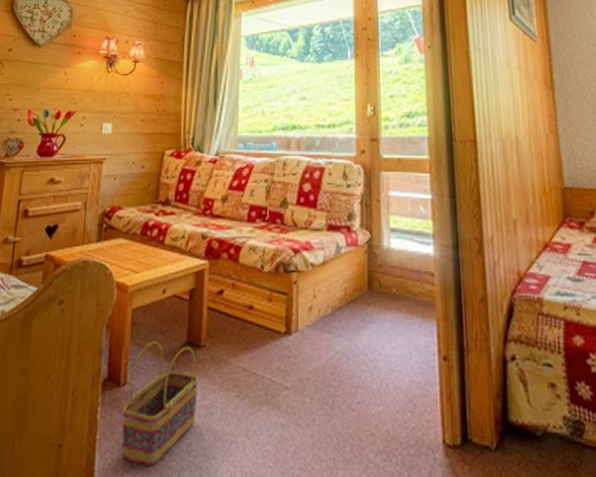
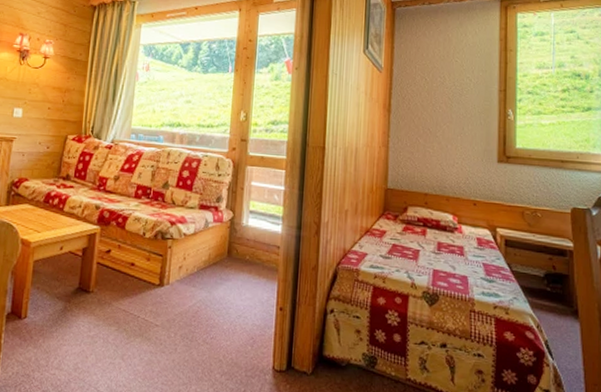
basket: present [121,342,199,466] -> none [20,286,87,378]

